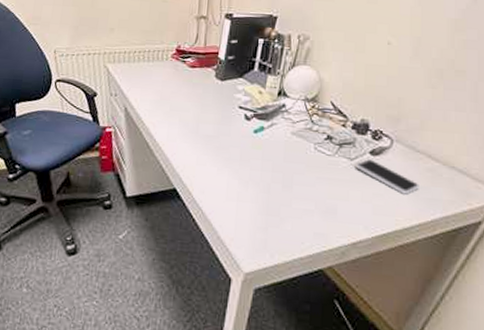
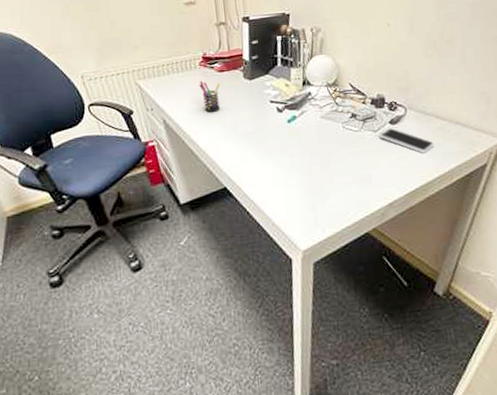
pen holder: none [167,73,189,108] -> present [199,80,220,112]

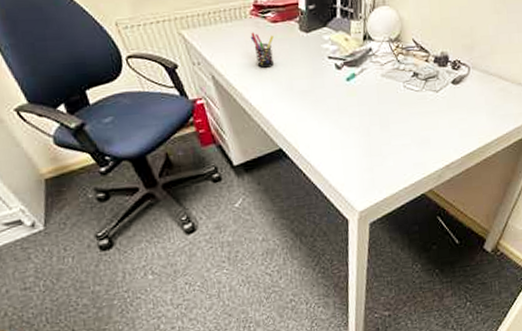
smartphone: present [379,128,434,153] -> none [440,88,495,115]

